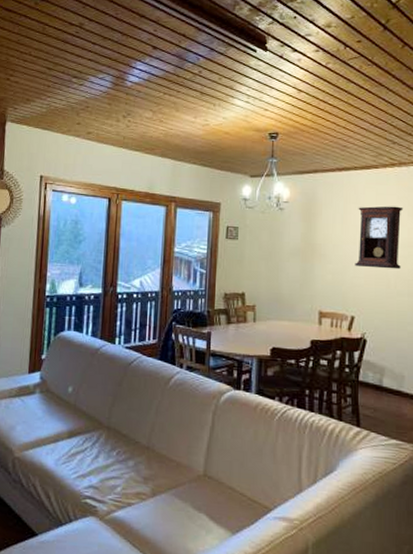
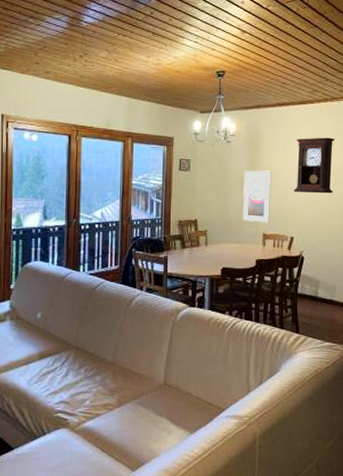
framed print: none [295,240,330,299] -> present [242,170,272,223]

